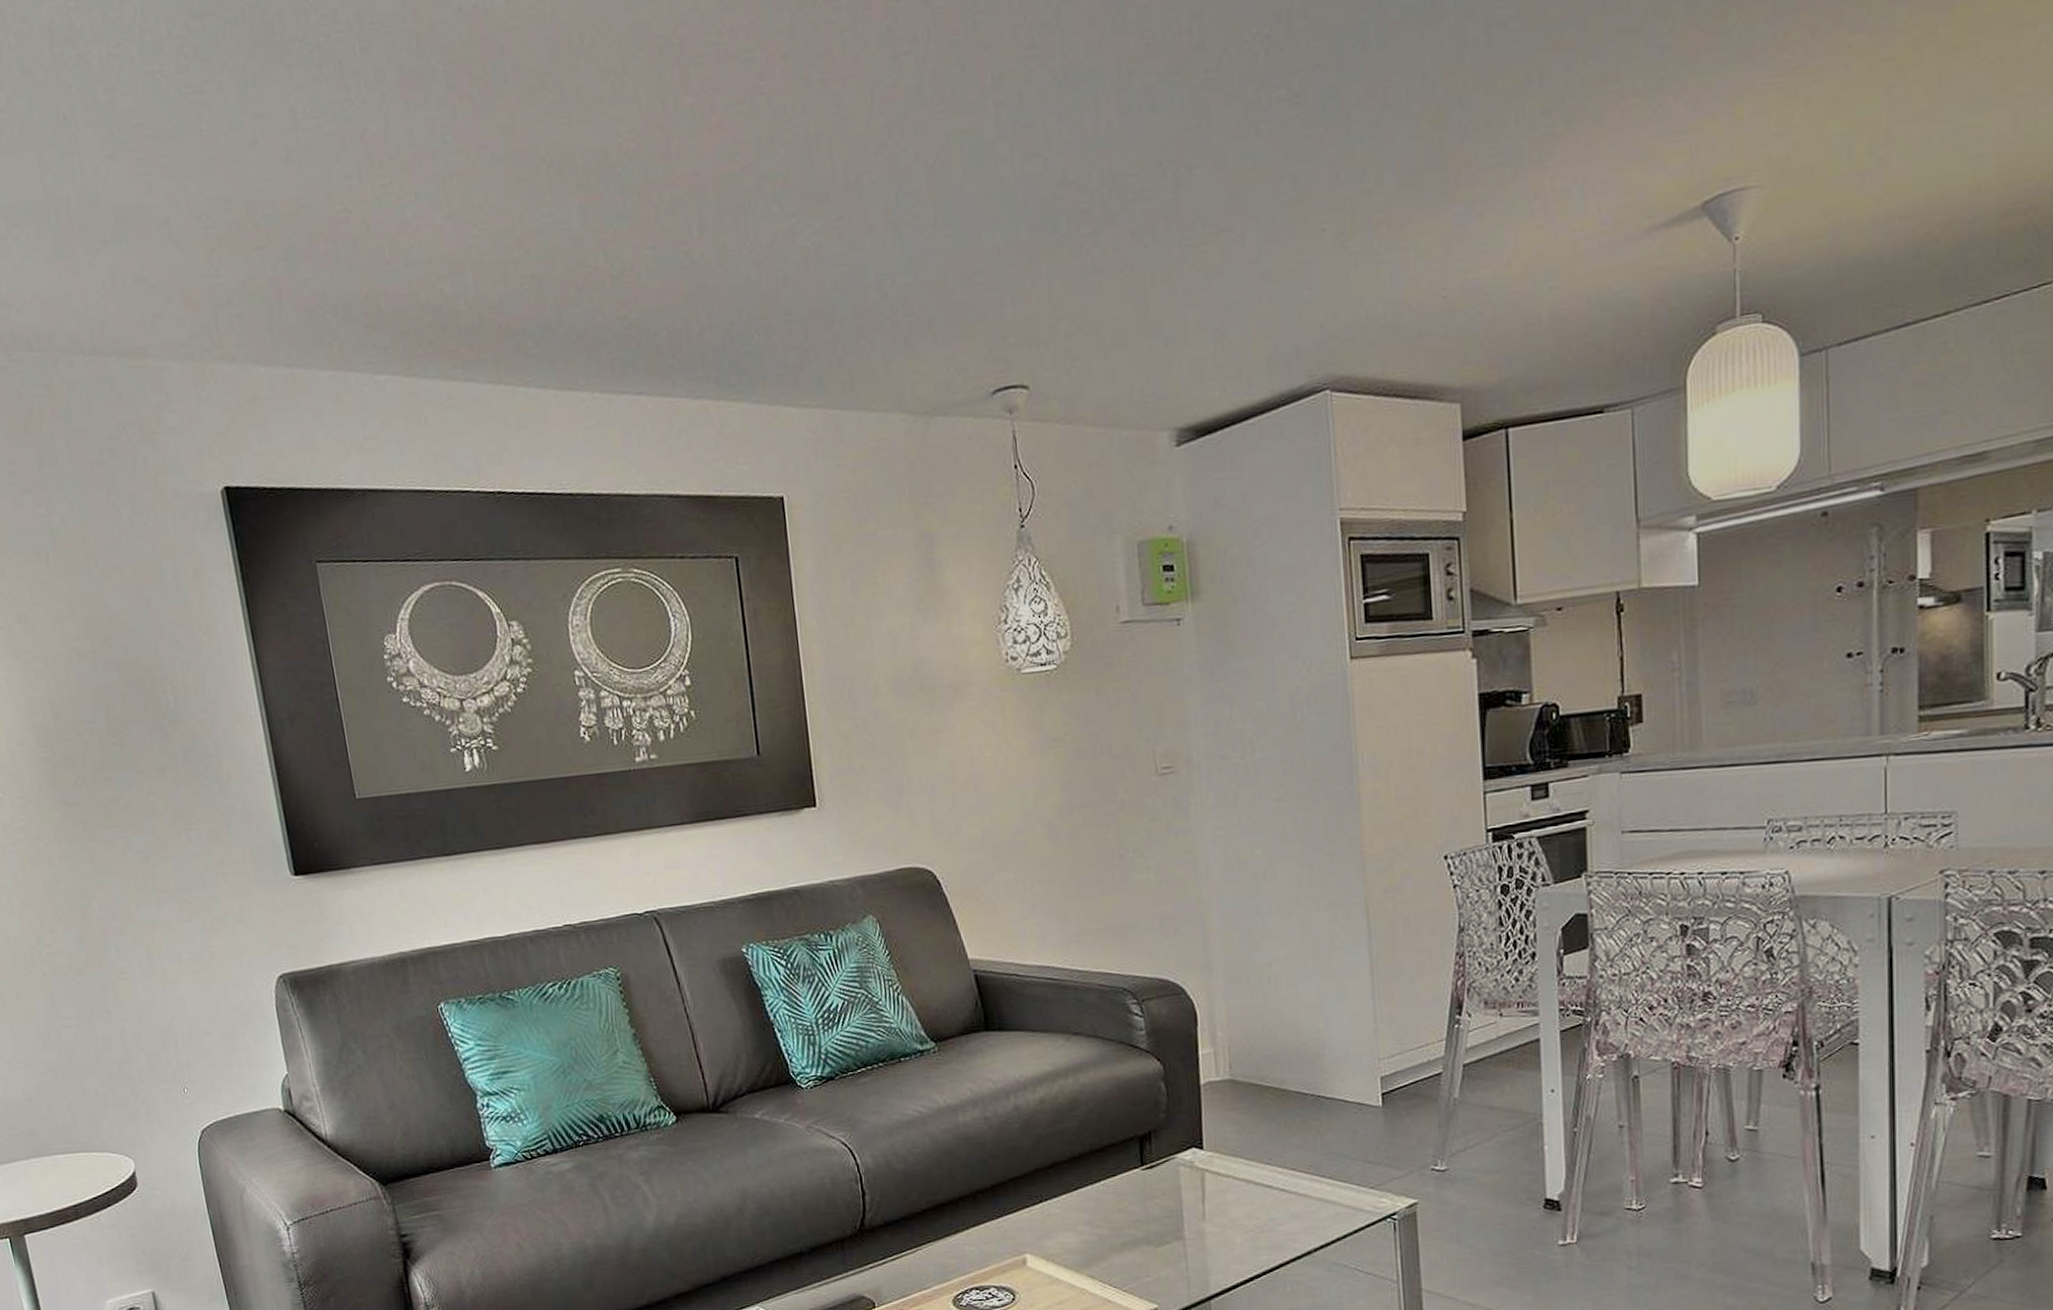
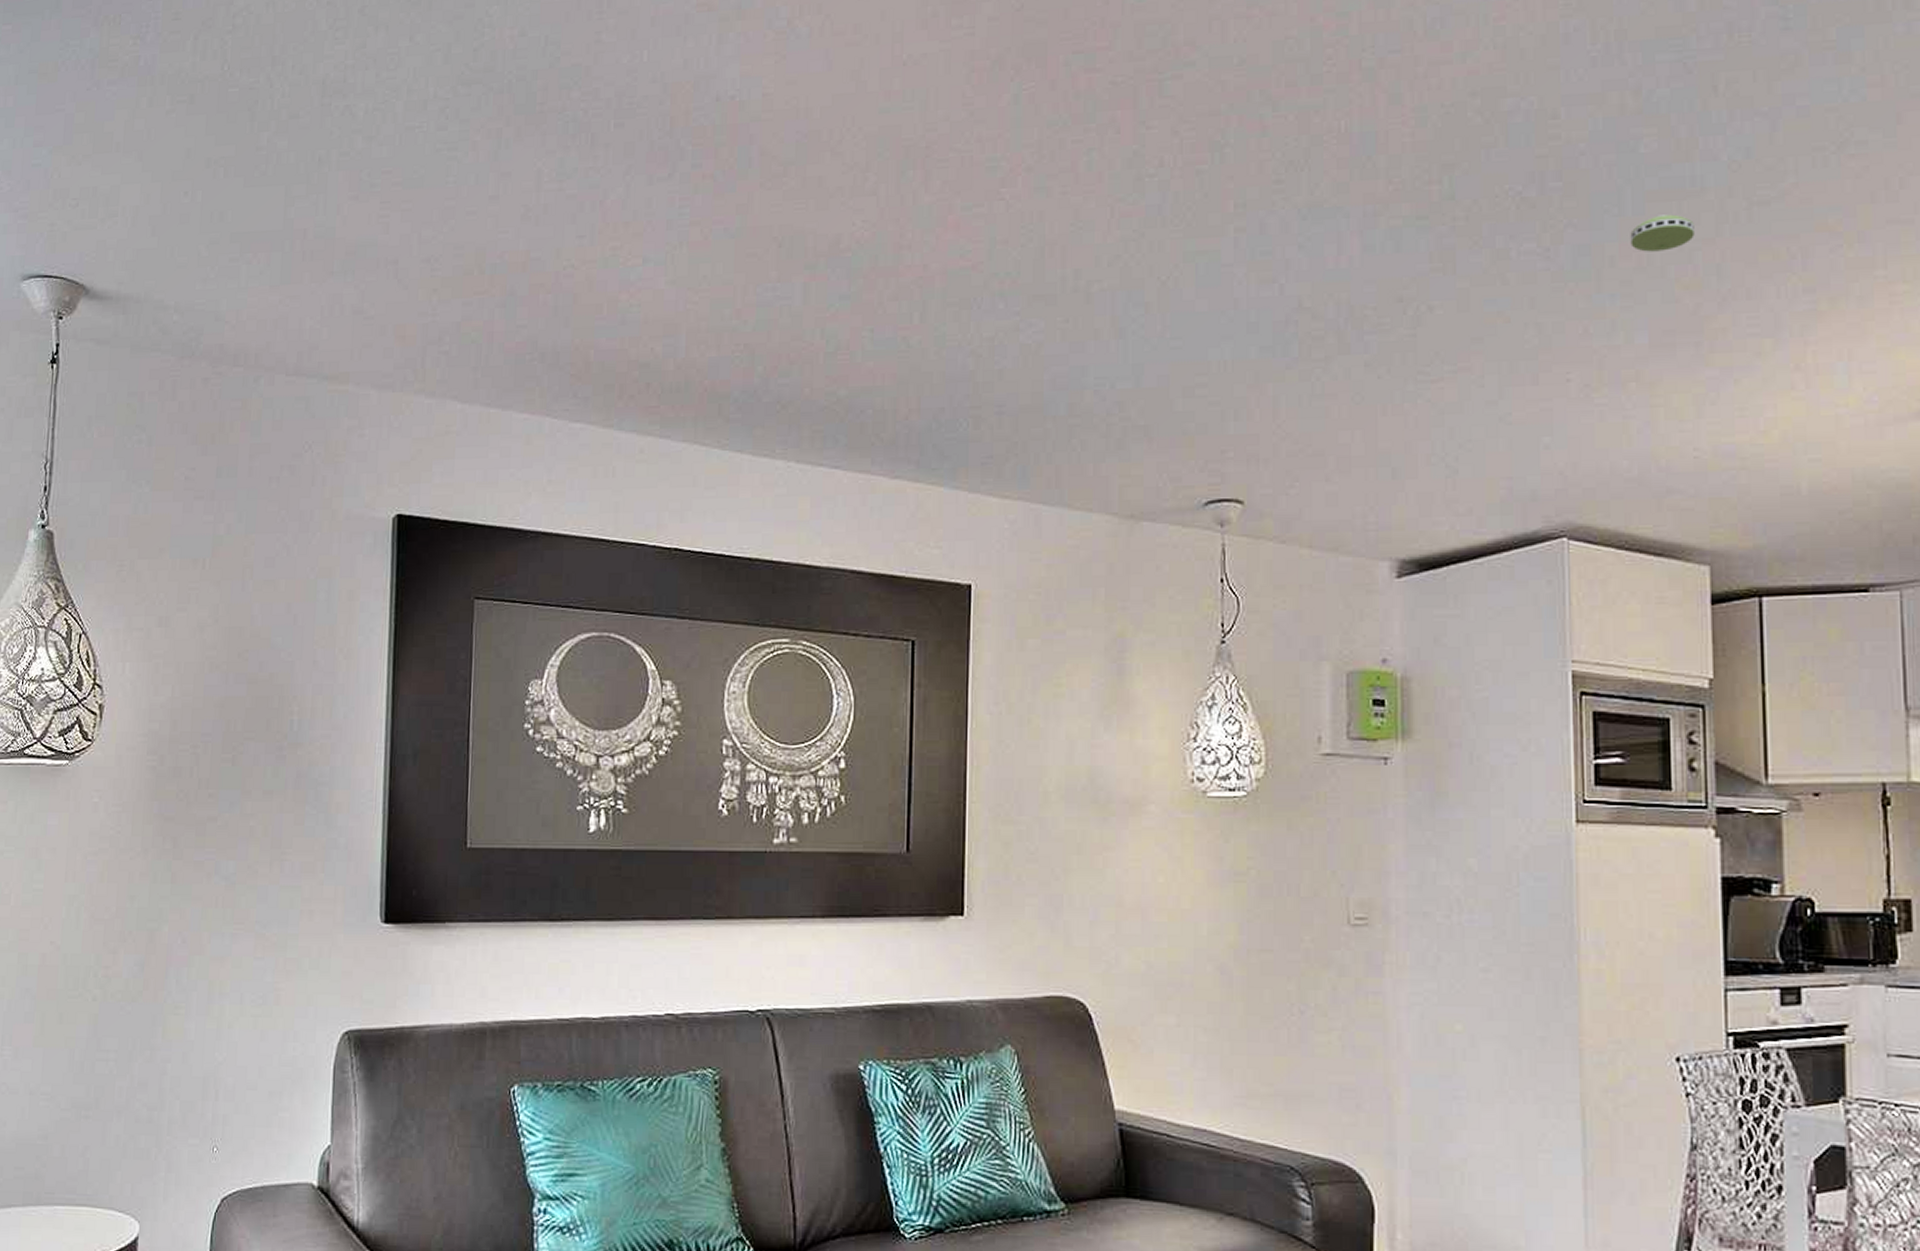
smoke detector: none [1375,44,1437,89] -> present [1630,214,1695,252]

